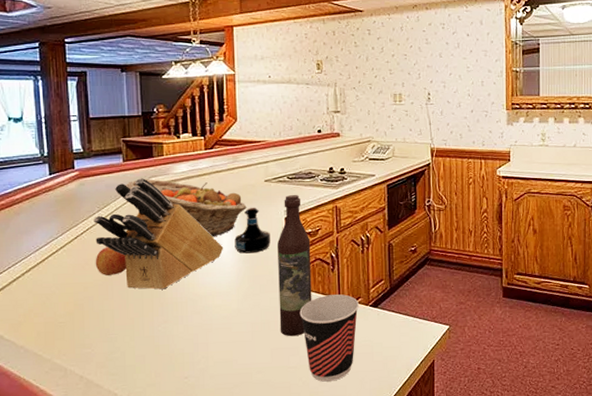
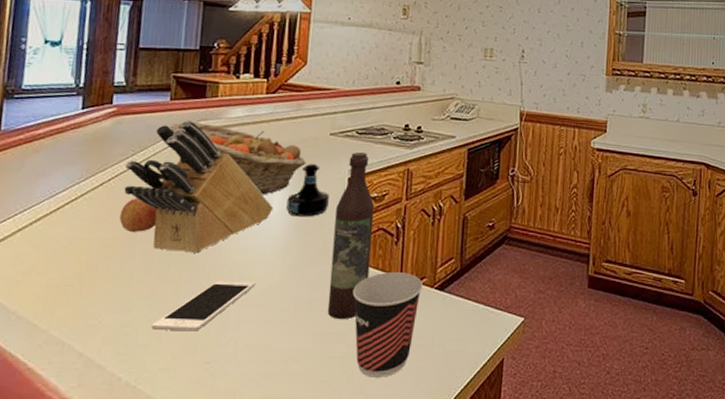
cell phone: none [135,310,216,354] -> present [151,280,255,332]

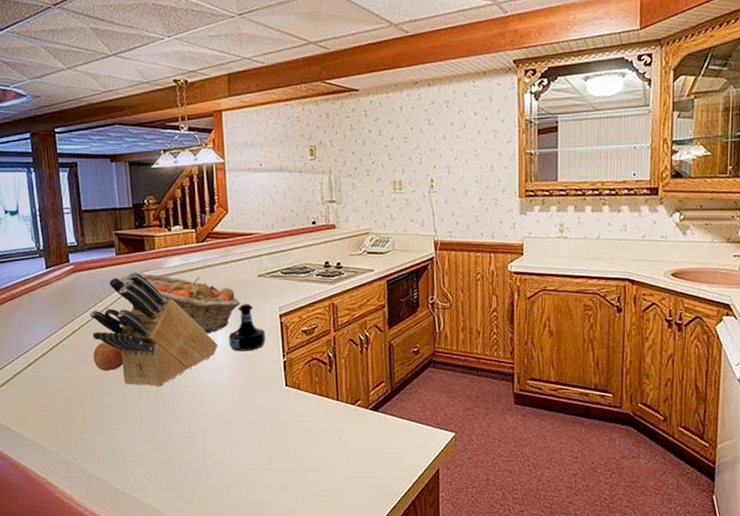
cell phone: present [151,280,255,332] -> none [134,408,212,451]
wine bottle: present [327,152,375,320] -> none [272,291,309,439]
cup: present [352,272,423,377] -> none [296,396,358,486]

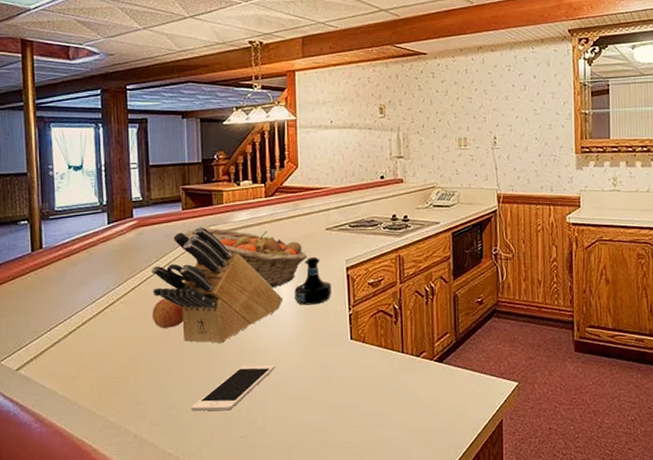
cell phone: none [134,408,212,451] -> present [191,364,274,411]

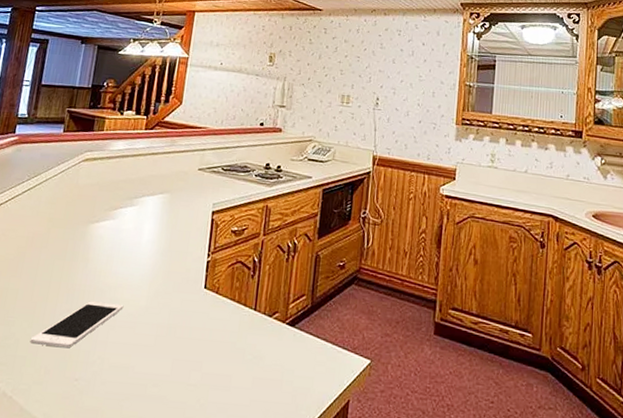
knife block: present [151,226,283,343] -> none [18,150,144,274]
apple: present [152,298,183,328] -> none [11,219,44,251]
fruit basket: present [184,228,307,288] -> none [60,153,176,223]
tequila bottle: present [294,257,331,305] -> none [155,196,194,246]

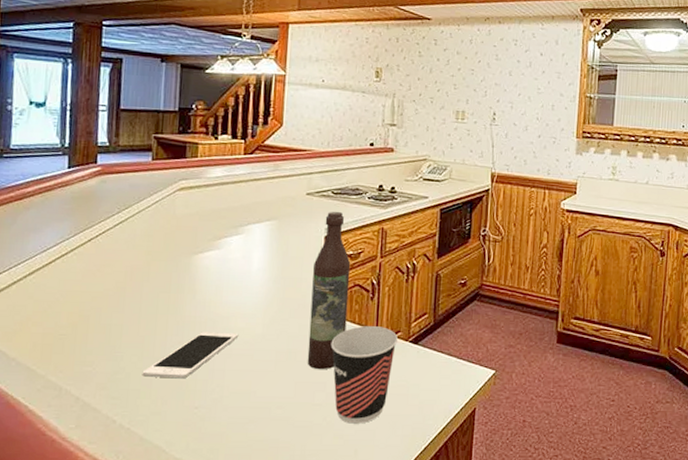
wine bottle: none [185,187,235,348] -> present [307,212,351,370]
cup: none [209,304,275,409] -> present [330,326,398,424]

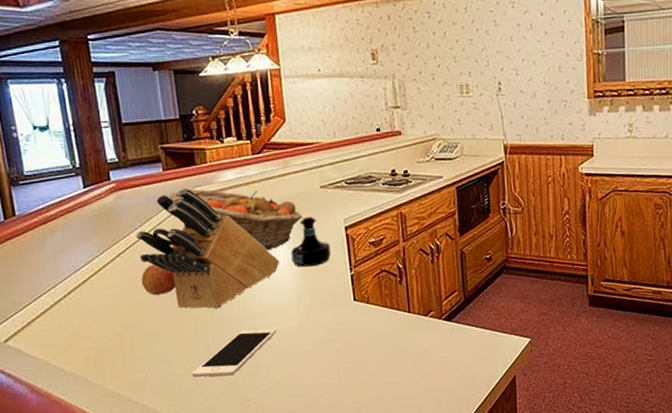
apple: none [108,253,144,286] -> present [141,264,176,295]
knife block: none [111,179,254,306] -> present [136,187,280,309]
fruit basket: none [151,182,284,252] -> present [167,189,303,251]
tequila bottle: none [266,222,307,273] -> present [291,217,331,267]
wine bottle: present [307,212,351,370] -> none [338,201,380,355]
cup: present [330,326,398,424] -> none [366,308,431,402]

